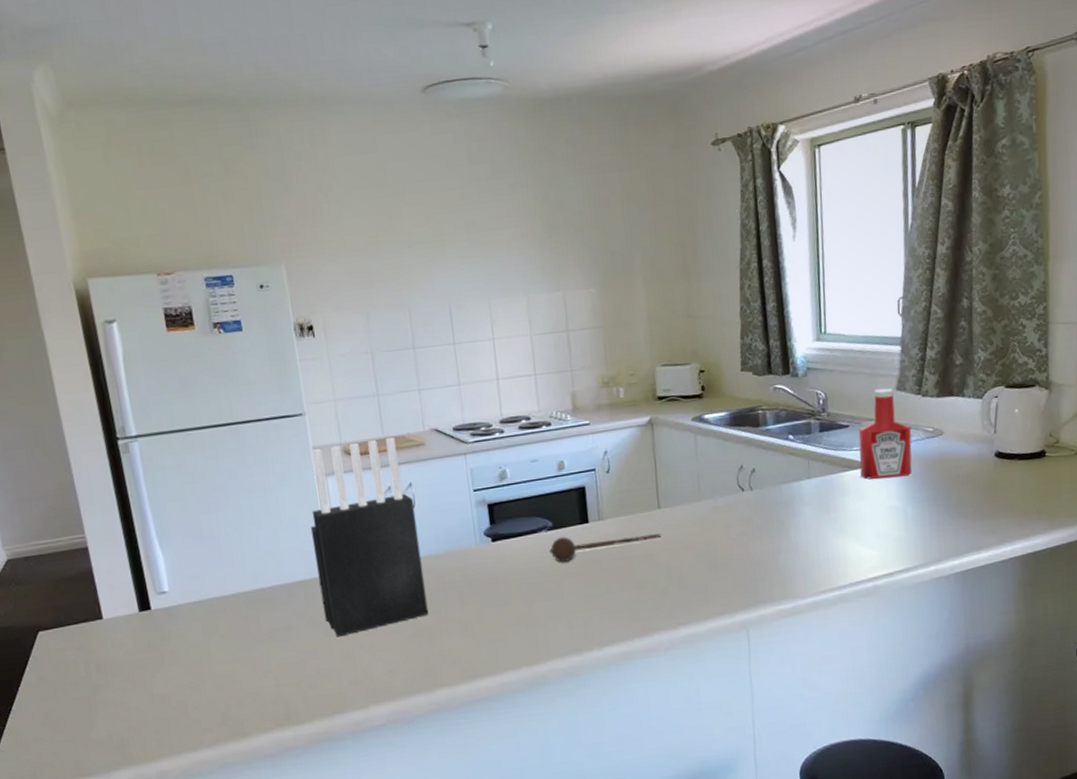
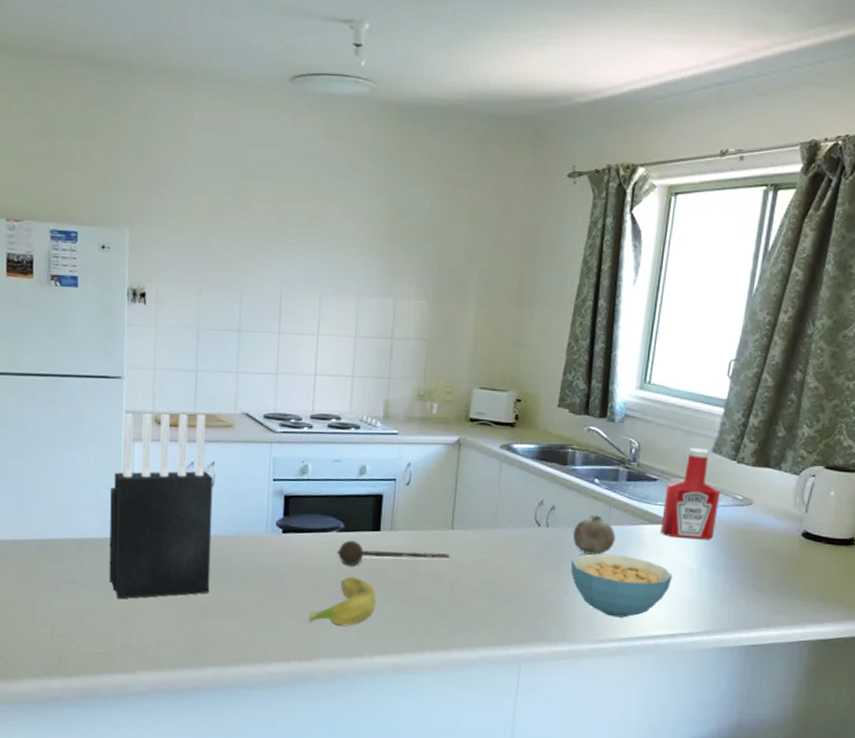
banana: none [533,572,597,626] -> present [309,576,376,626]
fruit: none [776,469,819,510] -> present [572,514,616,555]
cereal bowl: none [779,505,880,567] -> present [570,553,673,618]

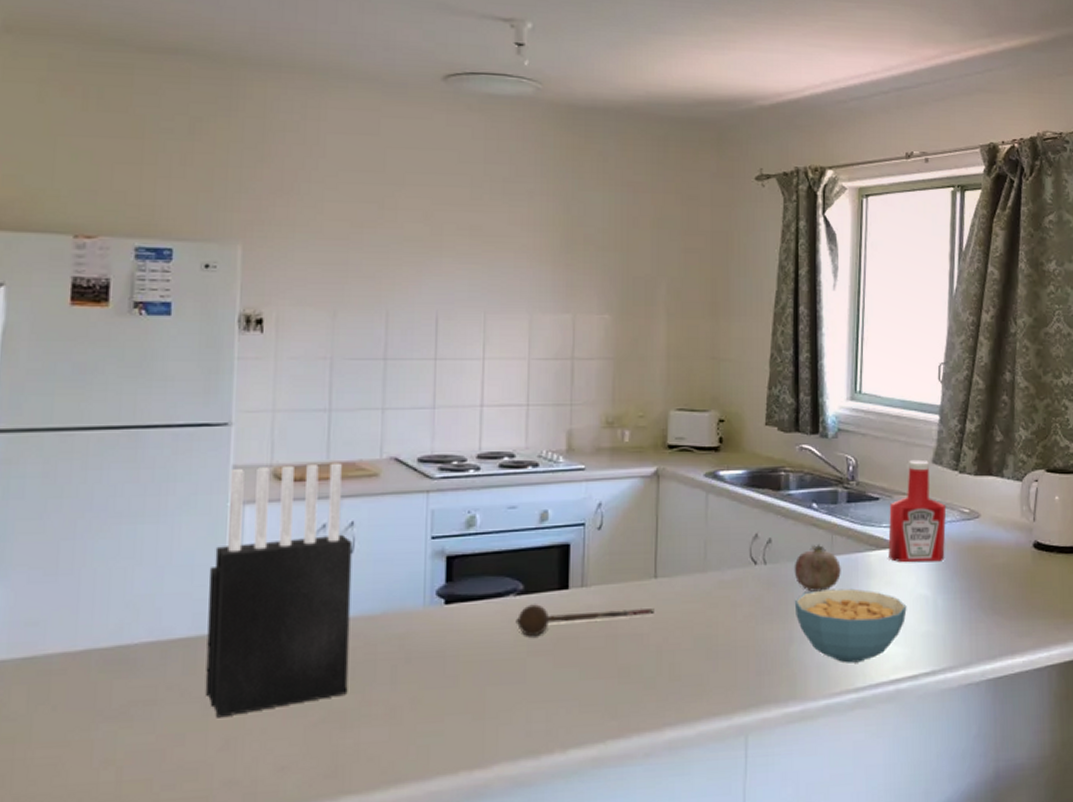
banana: present [309,576,376,626] -> none [482,650,567,717]

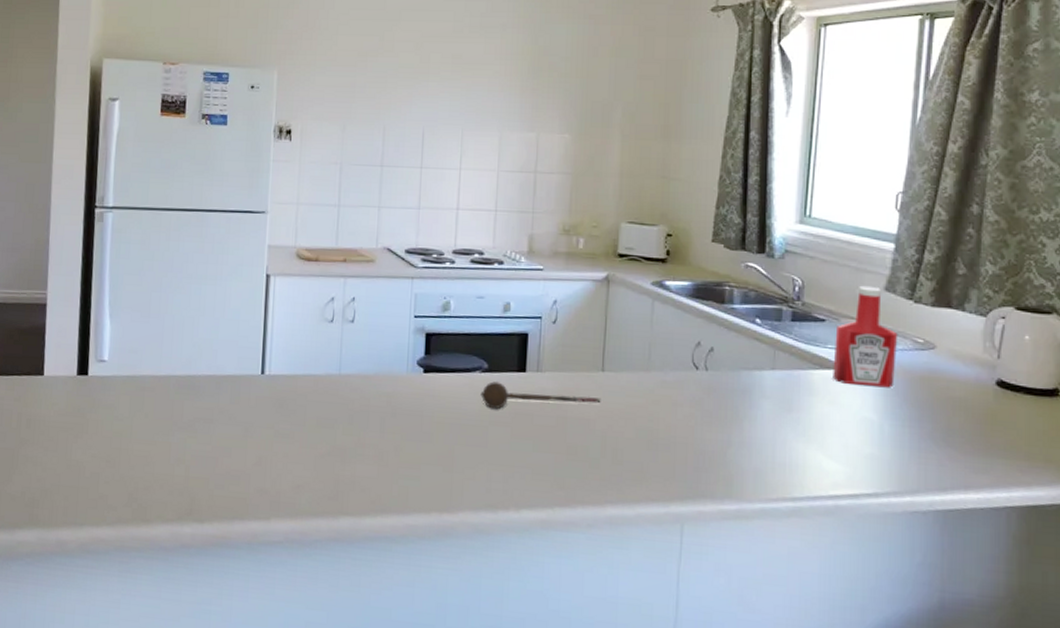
knife block: present [204,463,353,718] -> none [245,248,354,440]
fruit: present [794,543,841,592] -> none [734,357,782,402]
cereal bowl: present [794,588,907,663] -> none [734,400,850,474]

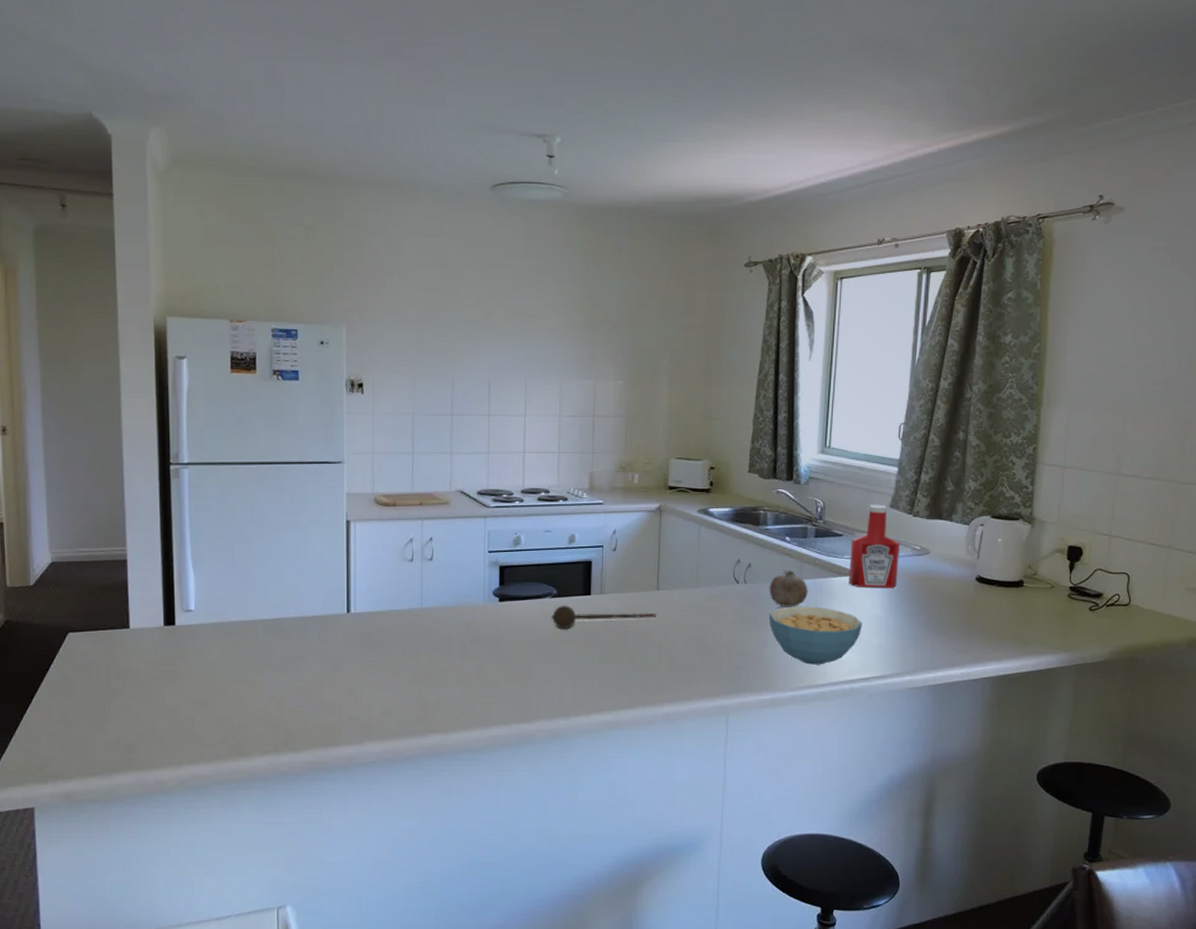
fruit: none [734,357,782,402] -> present [769,569,808,607]
cereal bowl: none [734,400,850,474] -> present [768,606,863,665]

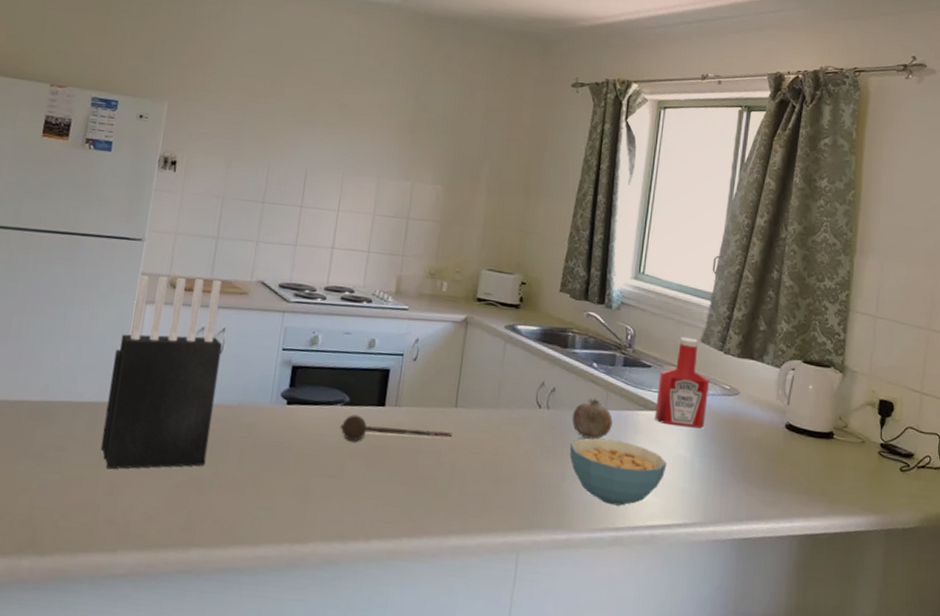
knife block: none [333,493,432,673] -> present [100,275,223,469]

